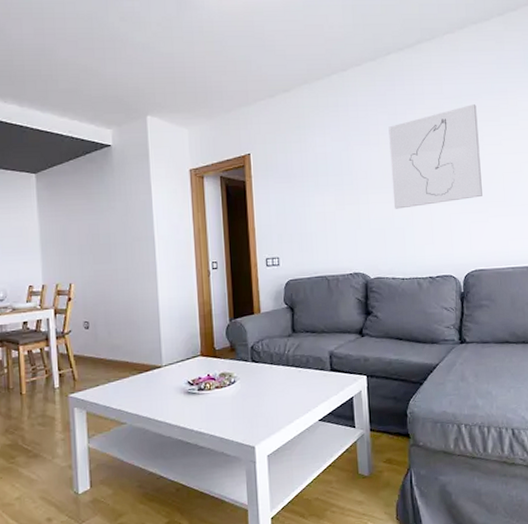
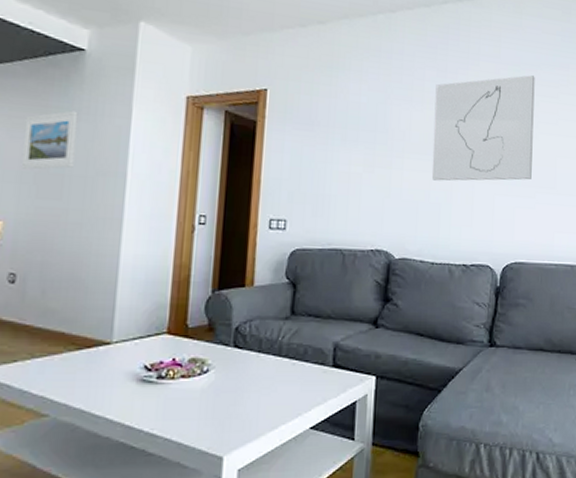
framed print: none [77,194,116,243] -> present [21,110,79,170]

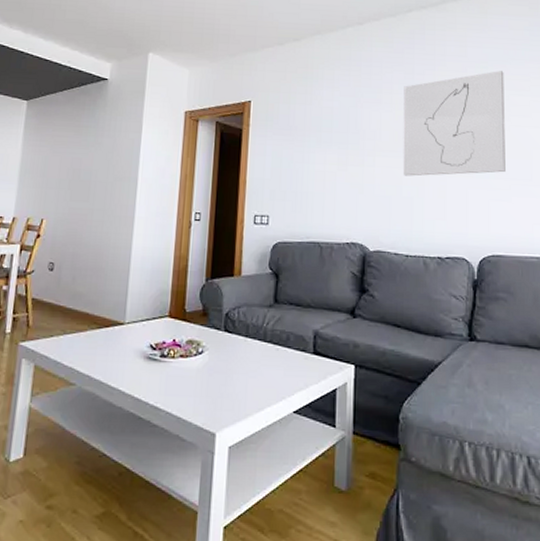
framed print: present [21,110,79,170] -> none [60,128,102,178]

